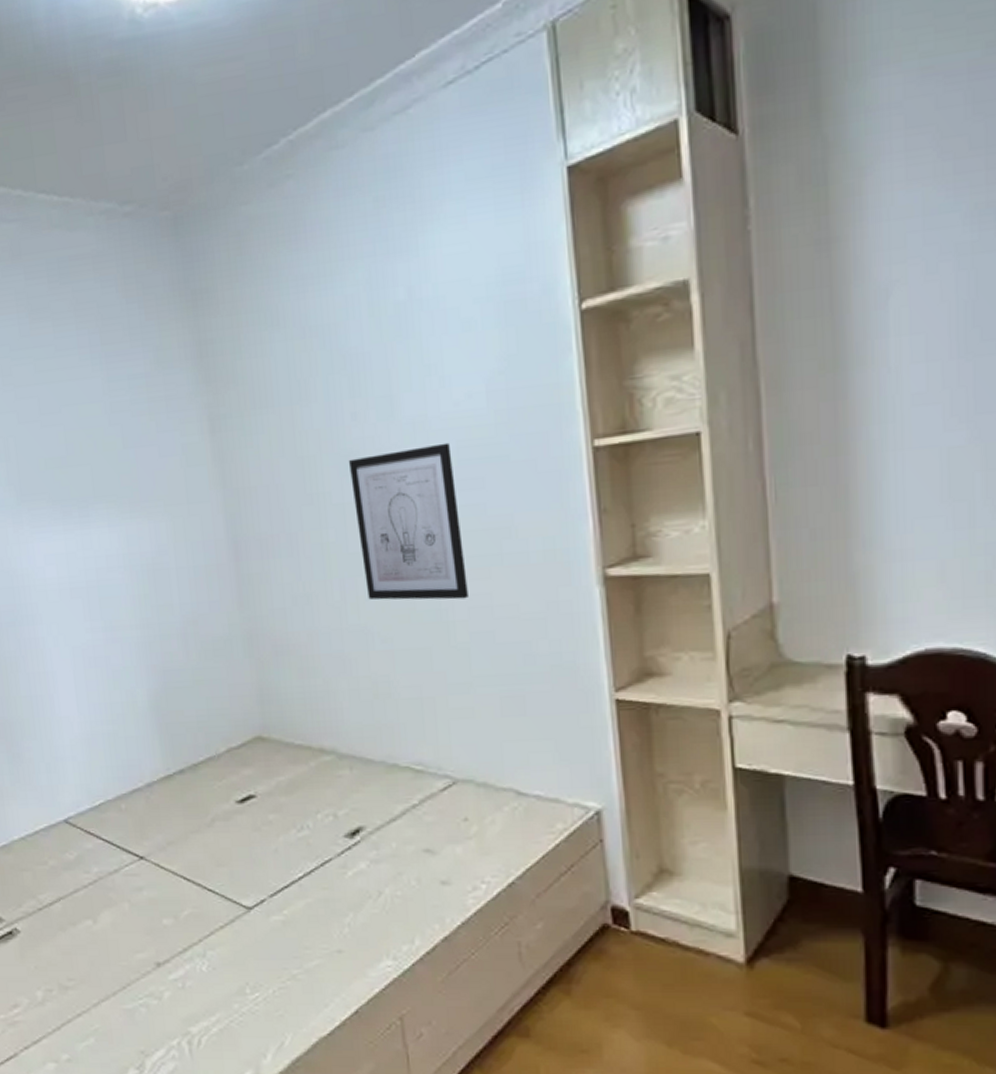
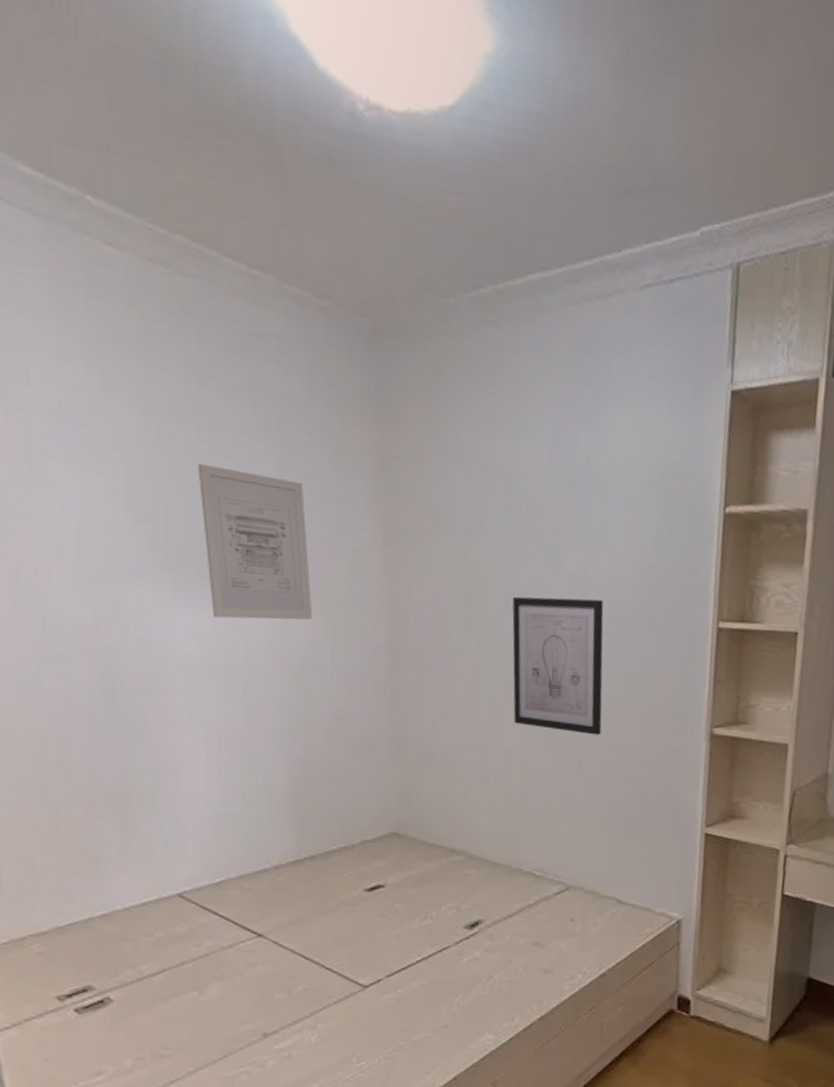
wall art: none [37,389,154,539] -> present [197,463,313,620]

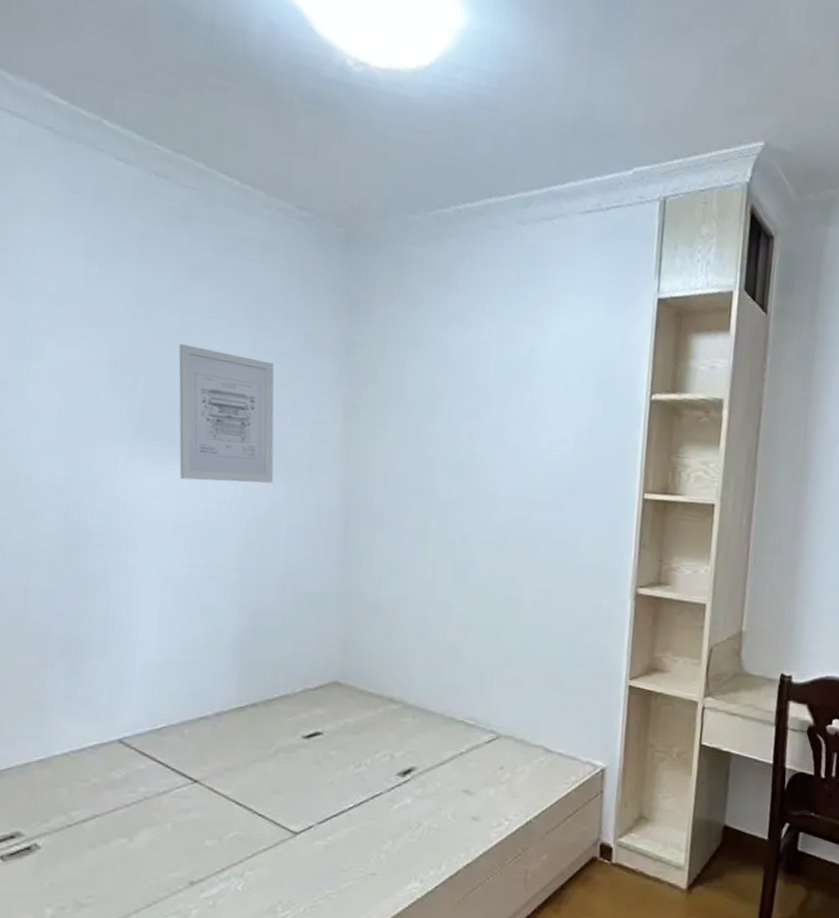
wall art: present [512,596,604,736] -> none [454,466,541,593]

